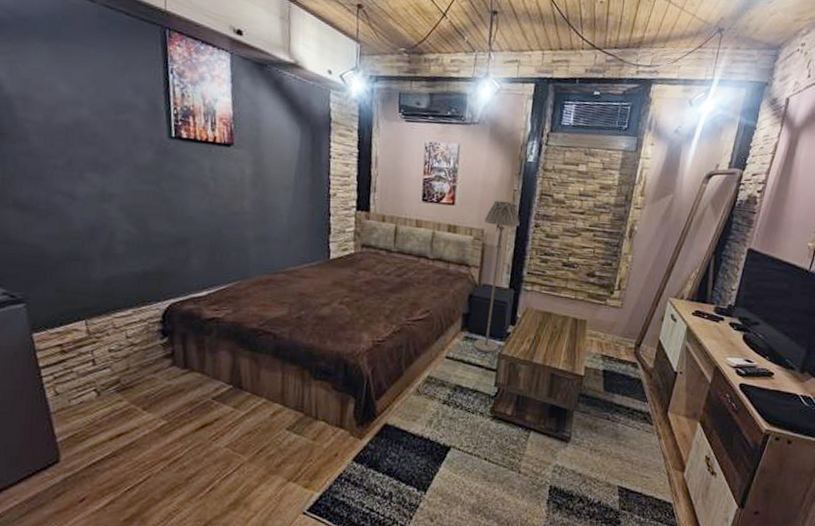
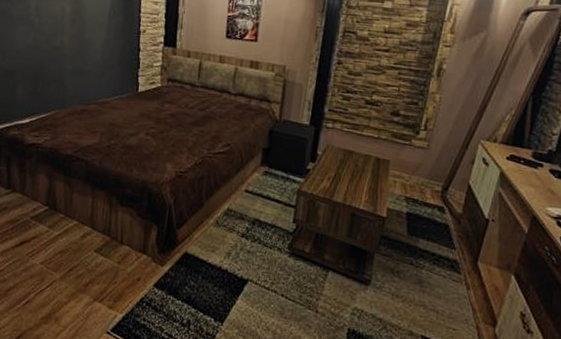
floor lamp: present [473,201,520,353] -> none [272,37,322,189]

